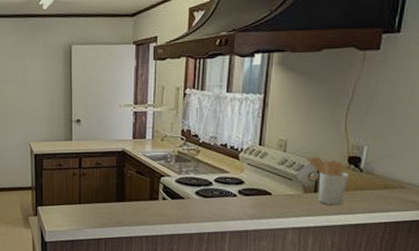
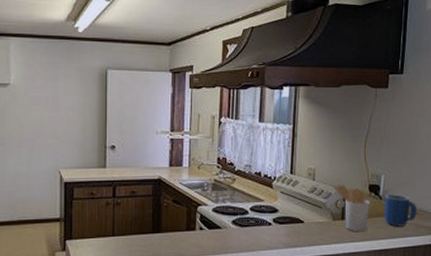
mug: none [364,167,404,201] -> present [384,194,416,227]

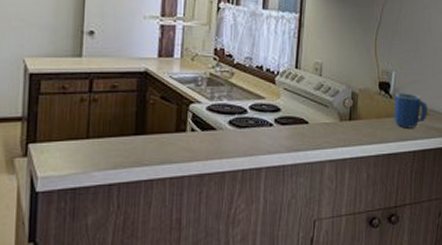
utensil holder: present [333,185,371,232] -> none [341,82,381,134]

